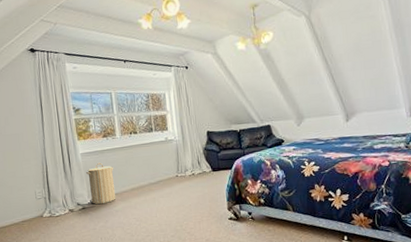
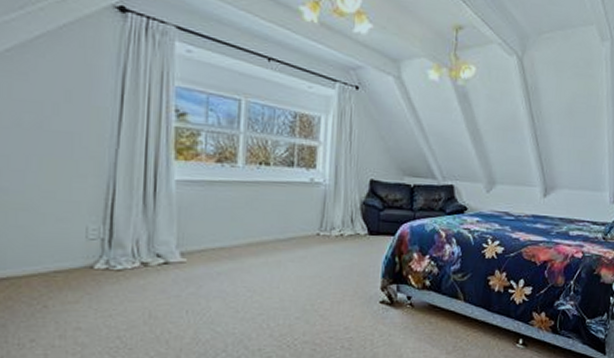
laundry hamper: present [86,162,116,204] -> none [180,198,226,260]

